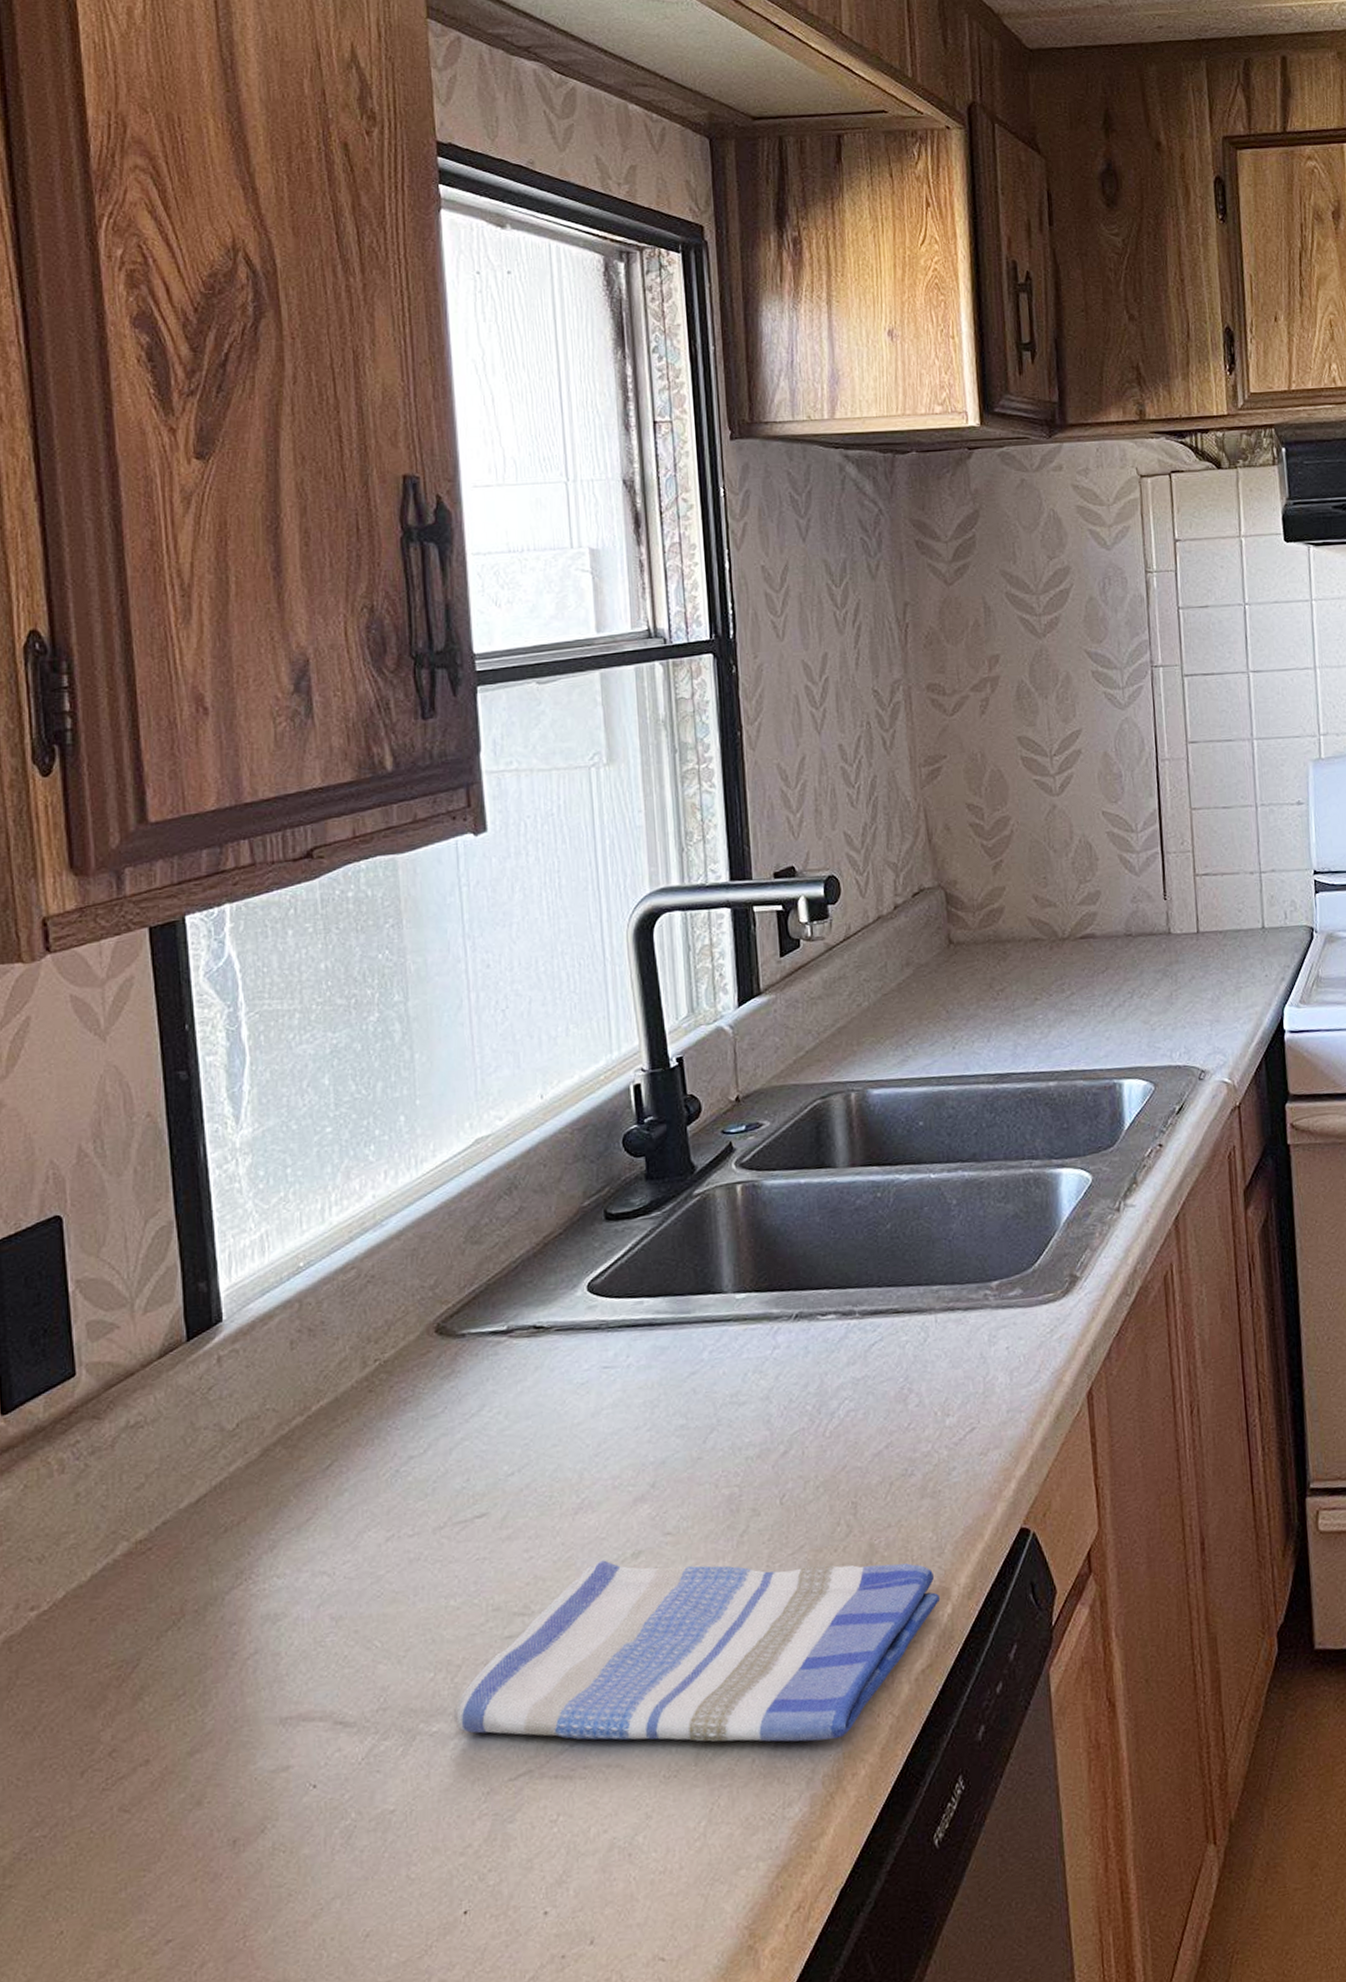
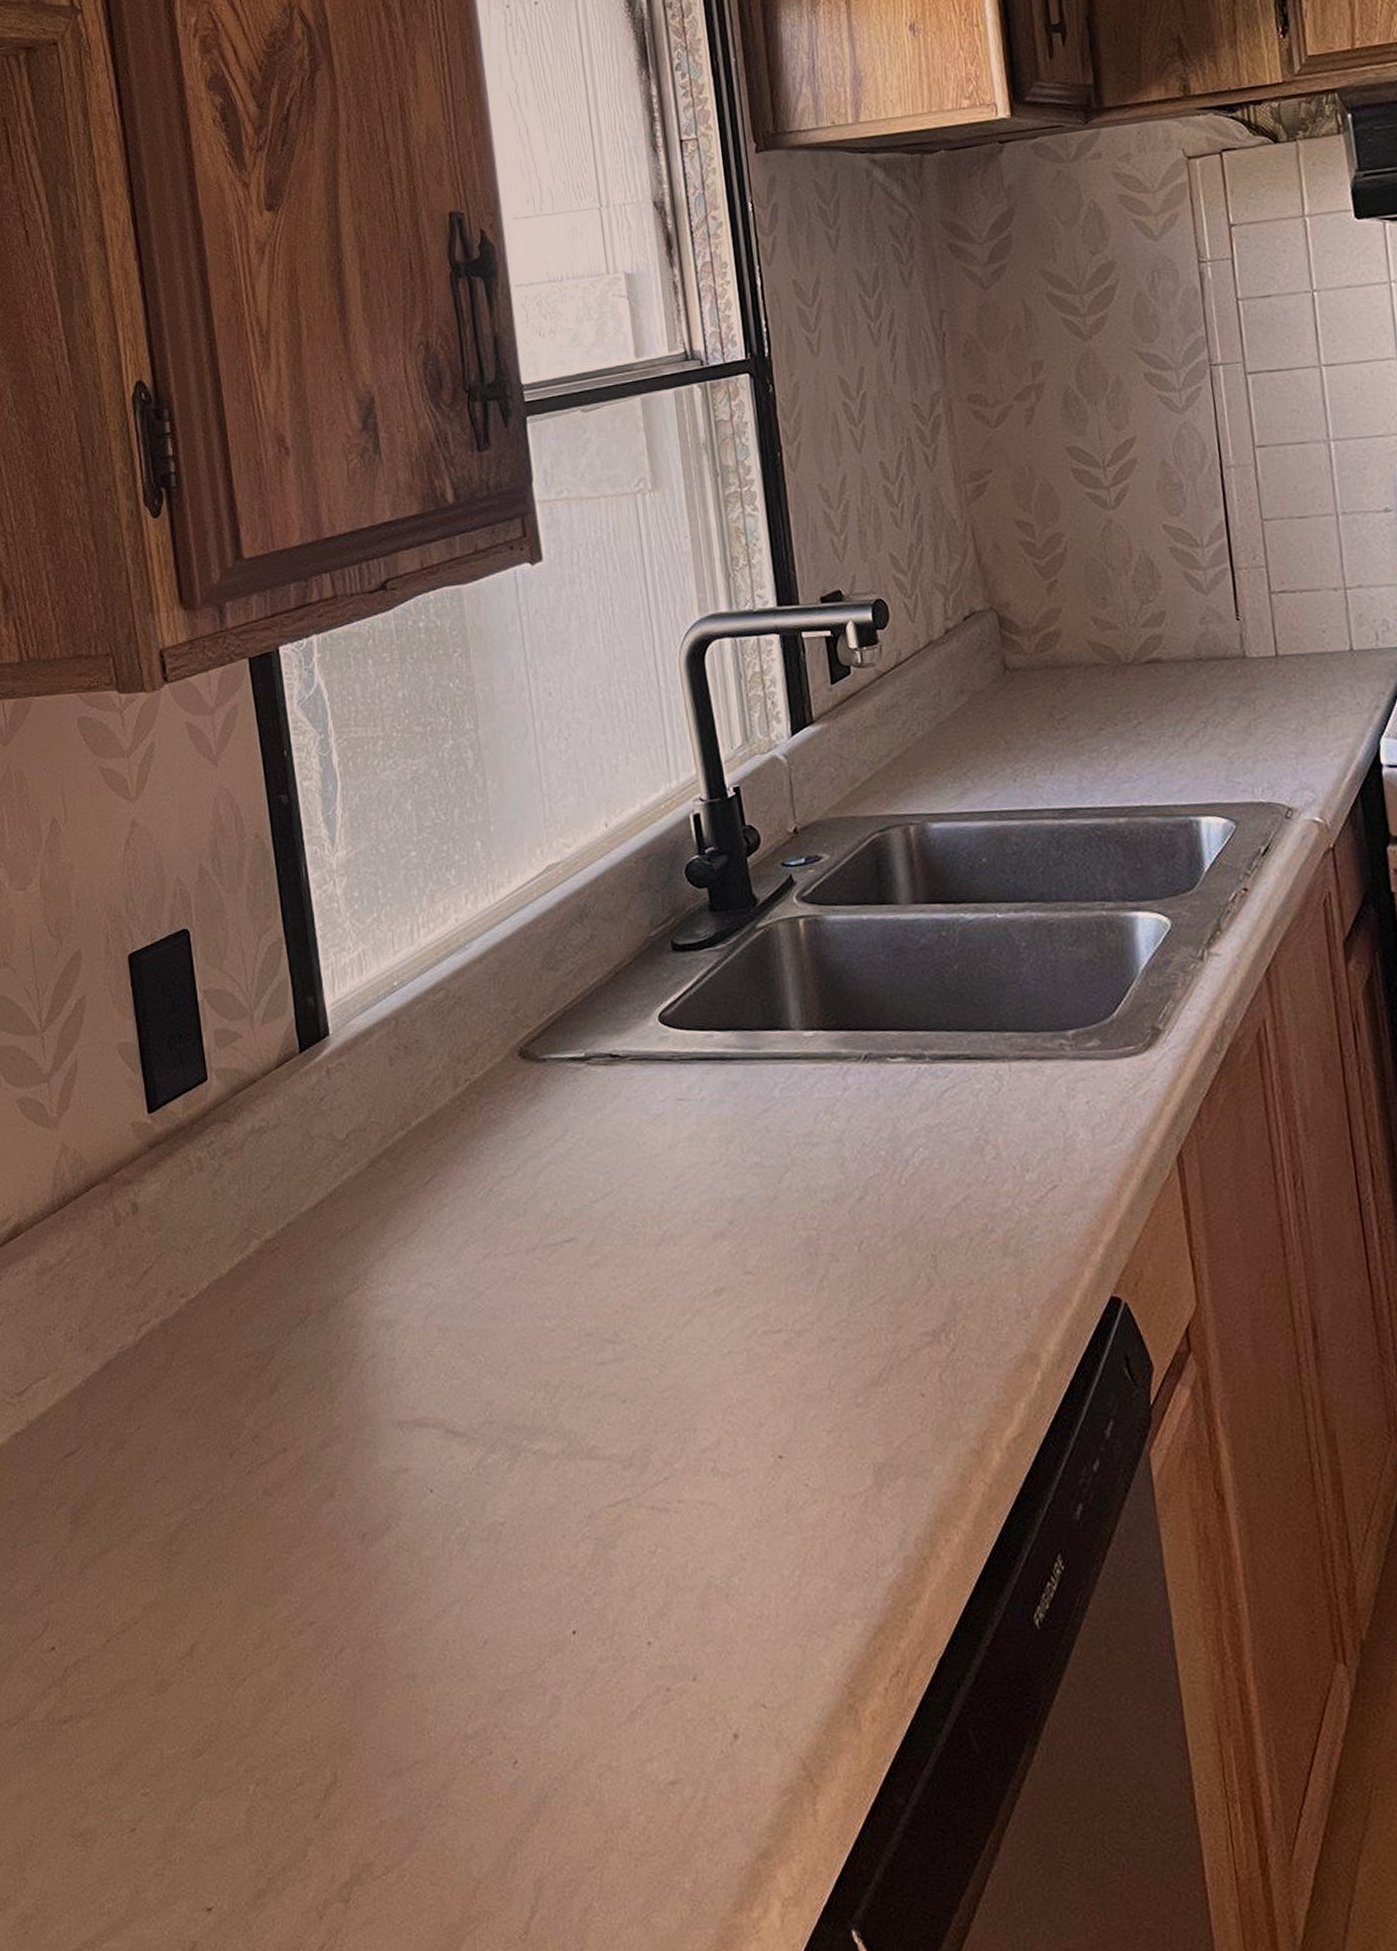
dish towel: present [454,1560,941,1742] -> none [554,1294,1029,1502]

